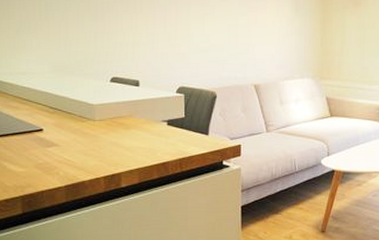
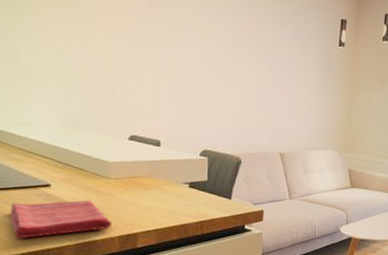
dish towel: none [9,142,98,182] -> present [10,200,113,239]

